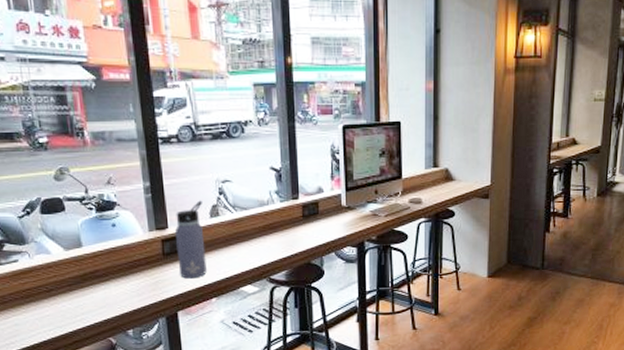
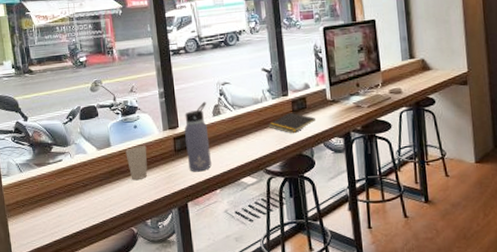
cup: none [101,247,129,286] -> present [125,145,148,181]
notepad: none [274,217,329,241] -> present [268,112,316,134]

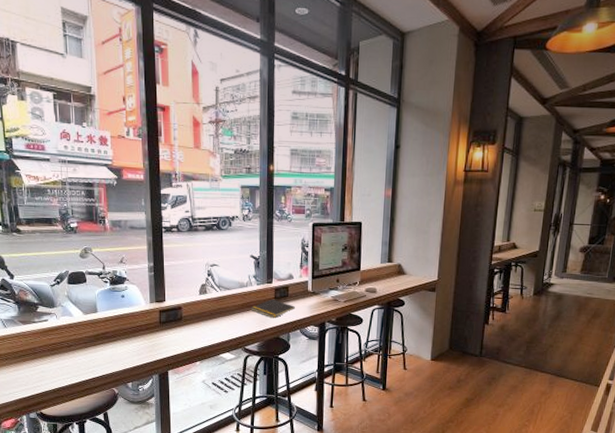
cup: present [125,145,148,181] -> none [111,314,133,346]
water bottle: present [185,101,211,172] -> none [171,280,194,344]

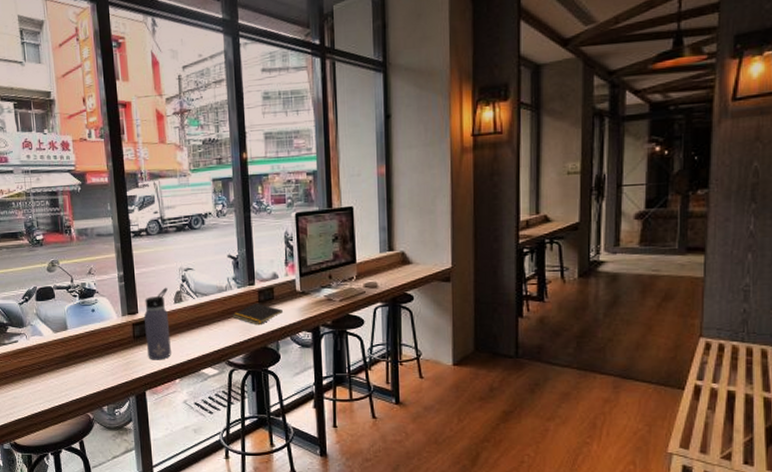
water bottle: none [171,280,194,344] -> present [144,287,171,360]

